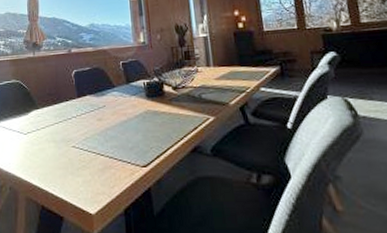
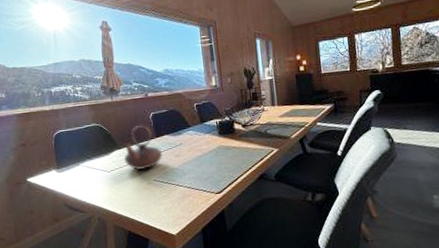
teapot: none [43,82,84,133] -> present [124,124,163,170]

